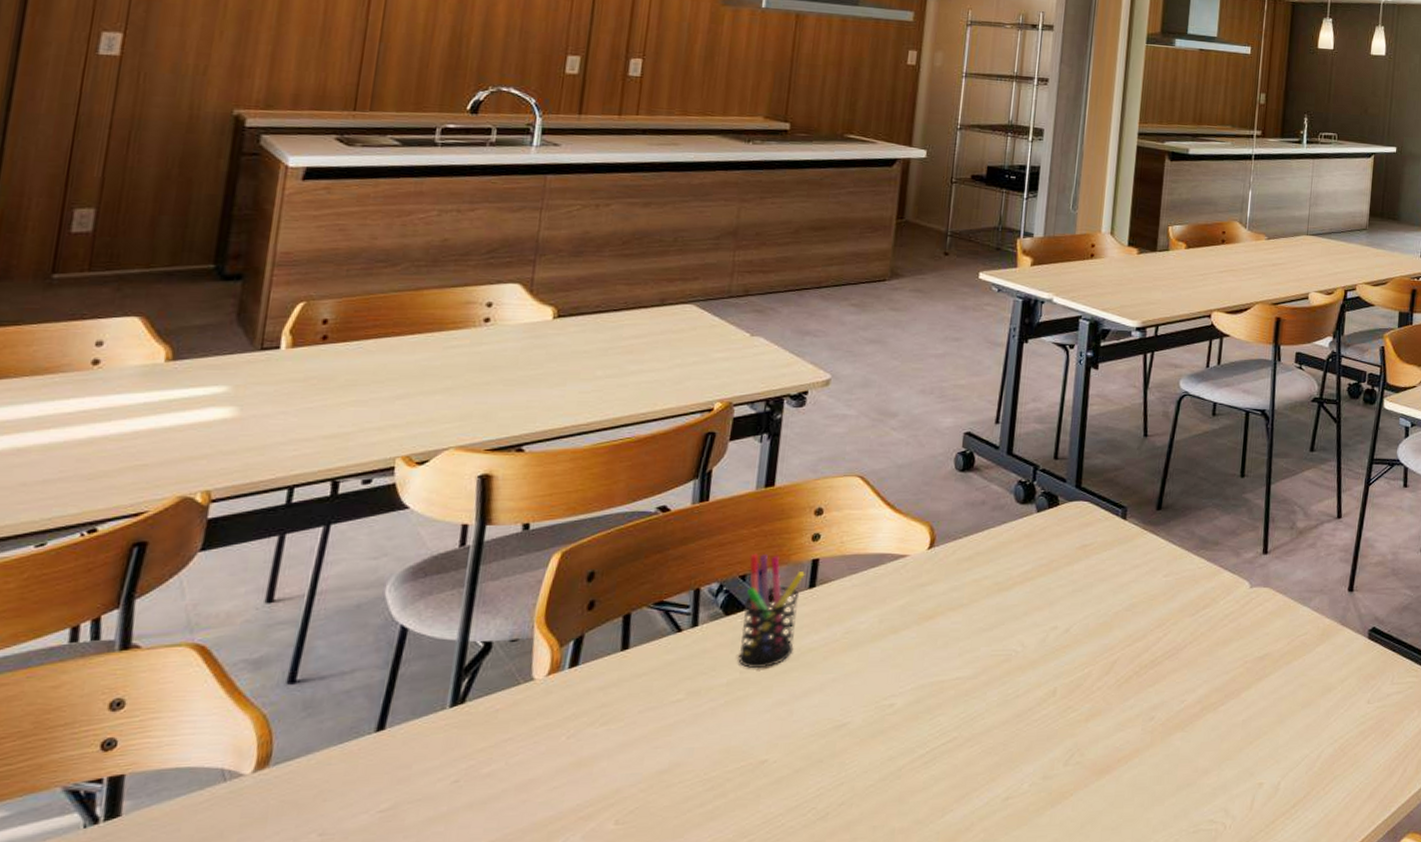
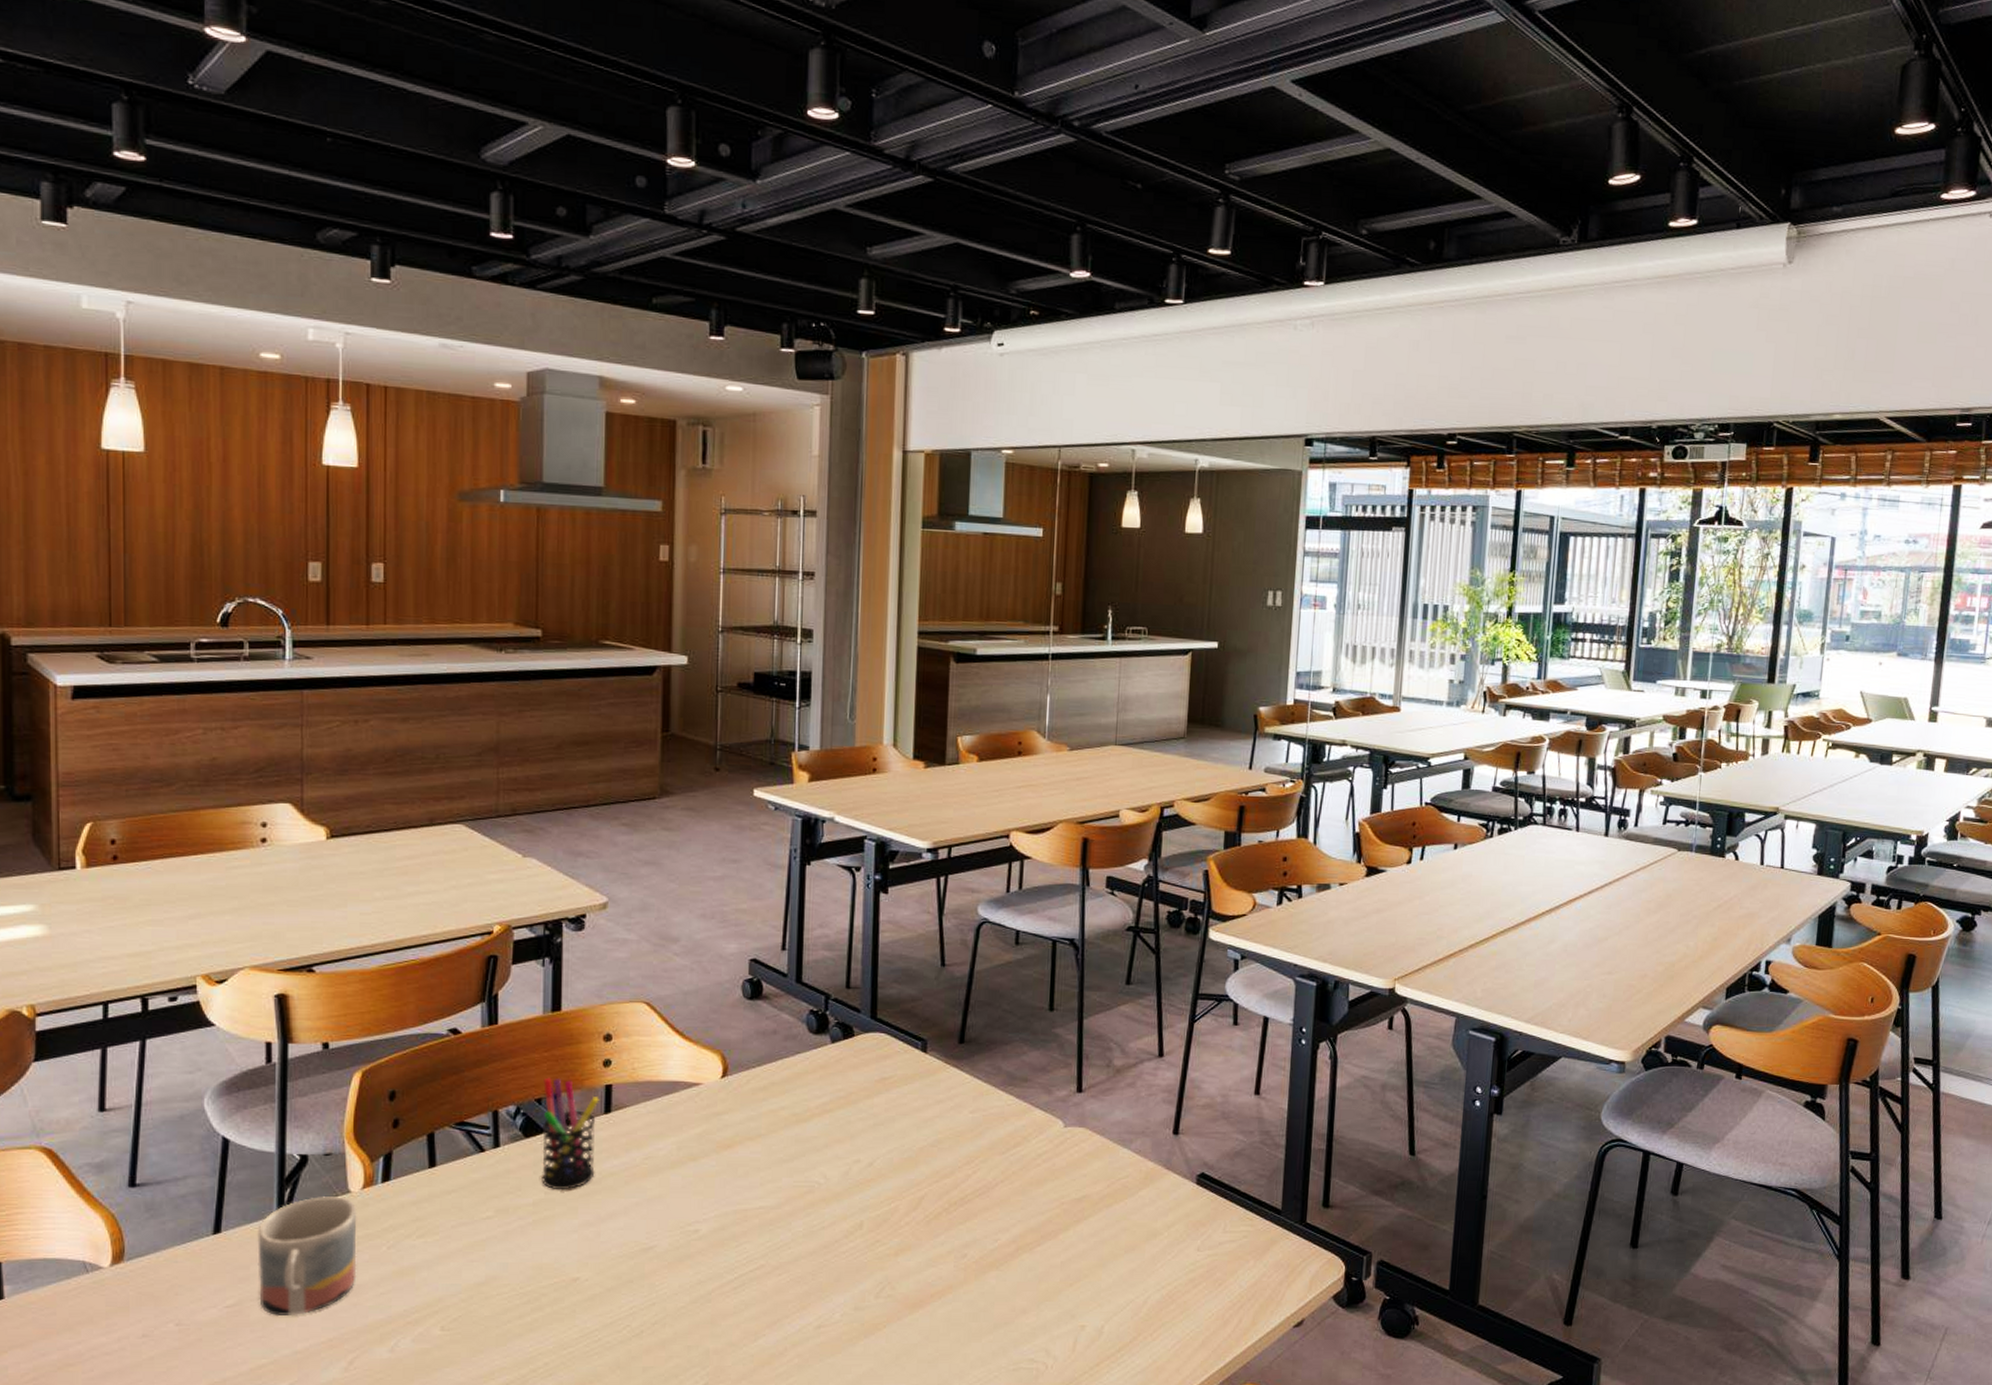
mug: none [418,685,539,819] -> present [257,1196,357,1317]

